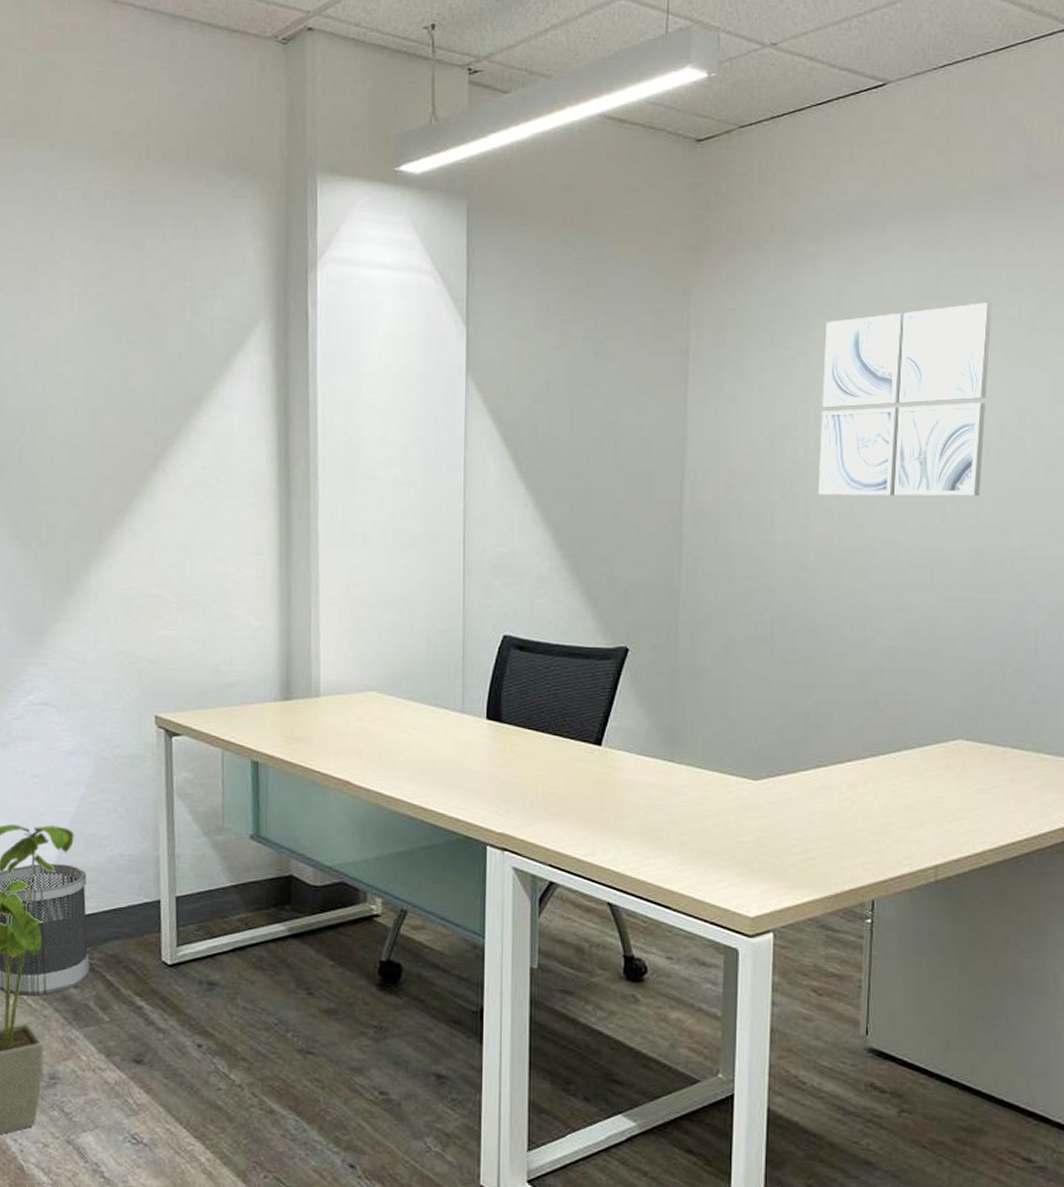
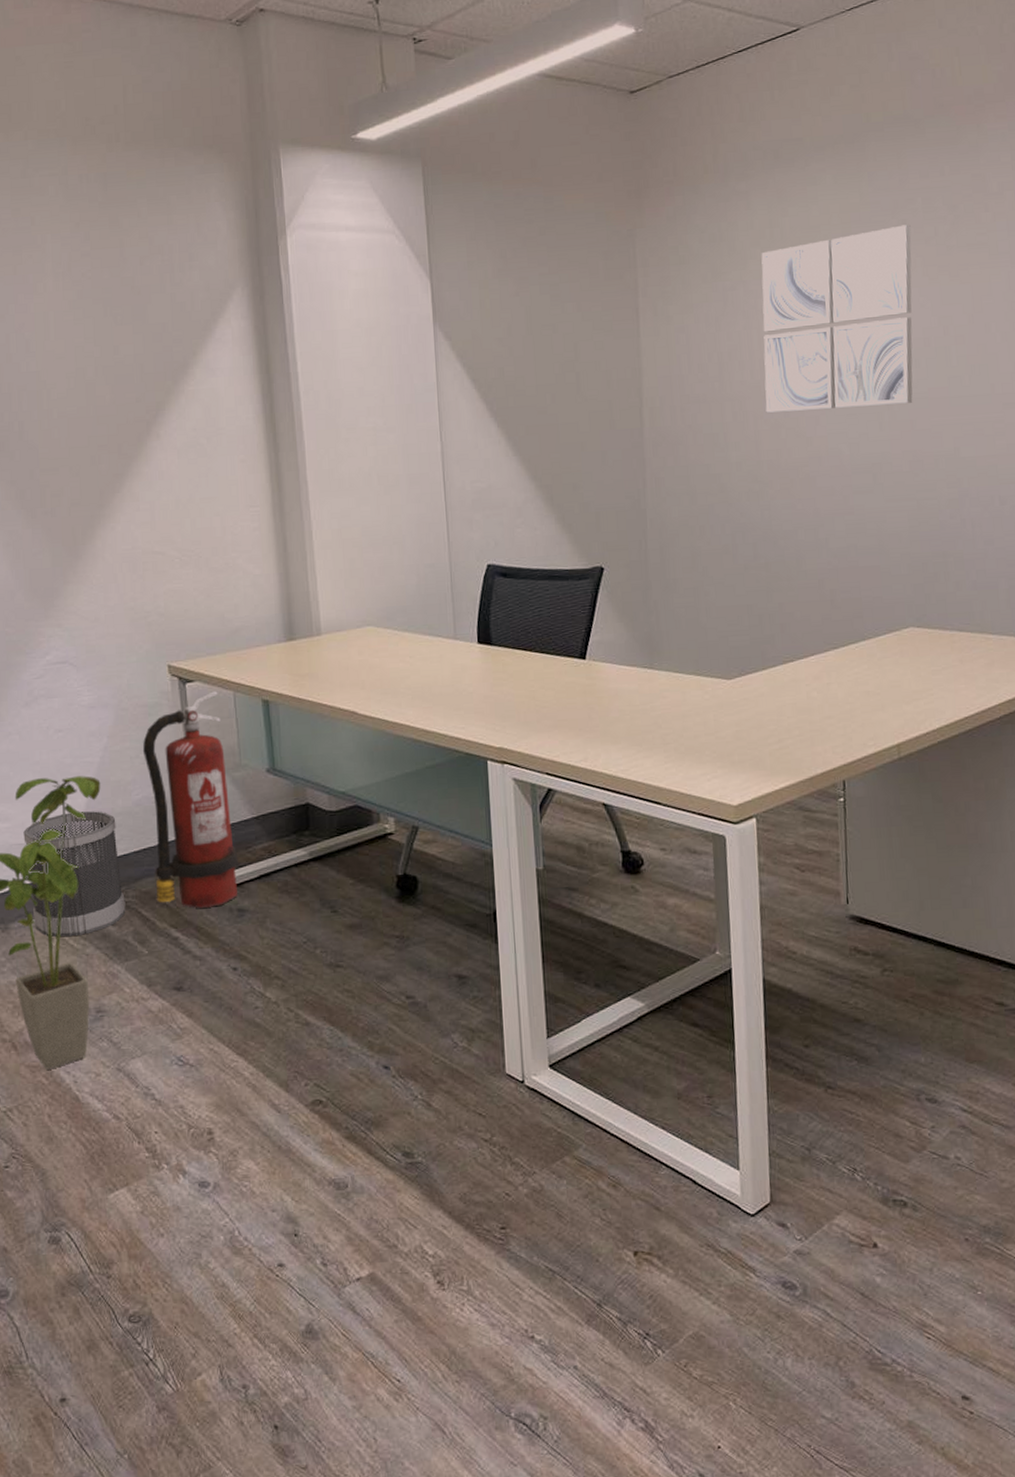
fire extinguisher: none [121,747,213,979] -> present [142,691,238,909]

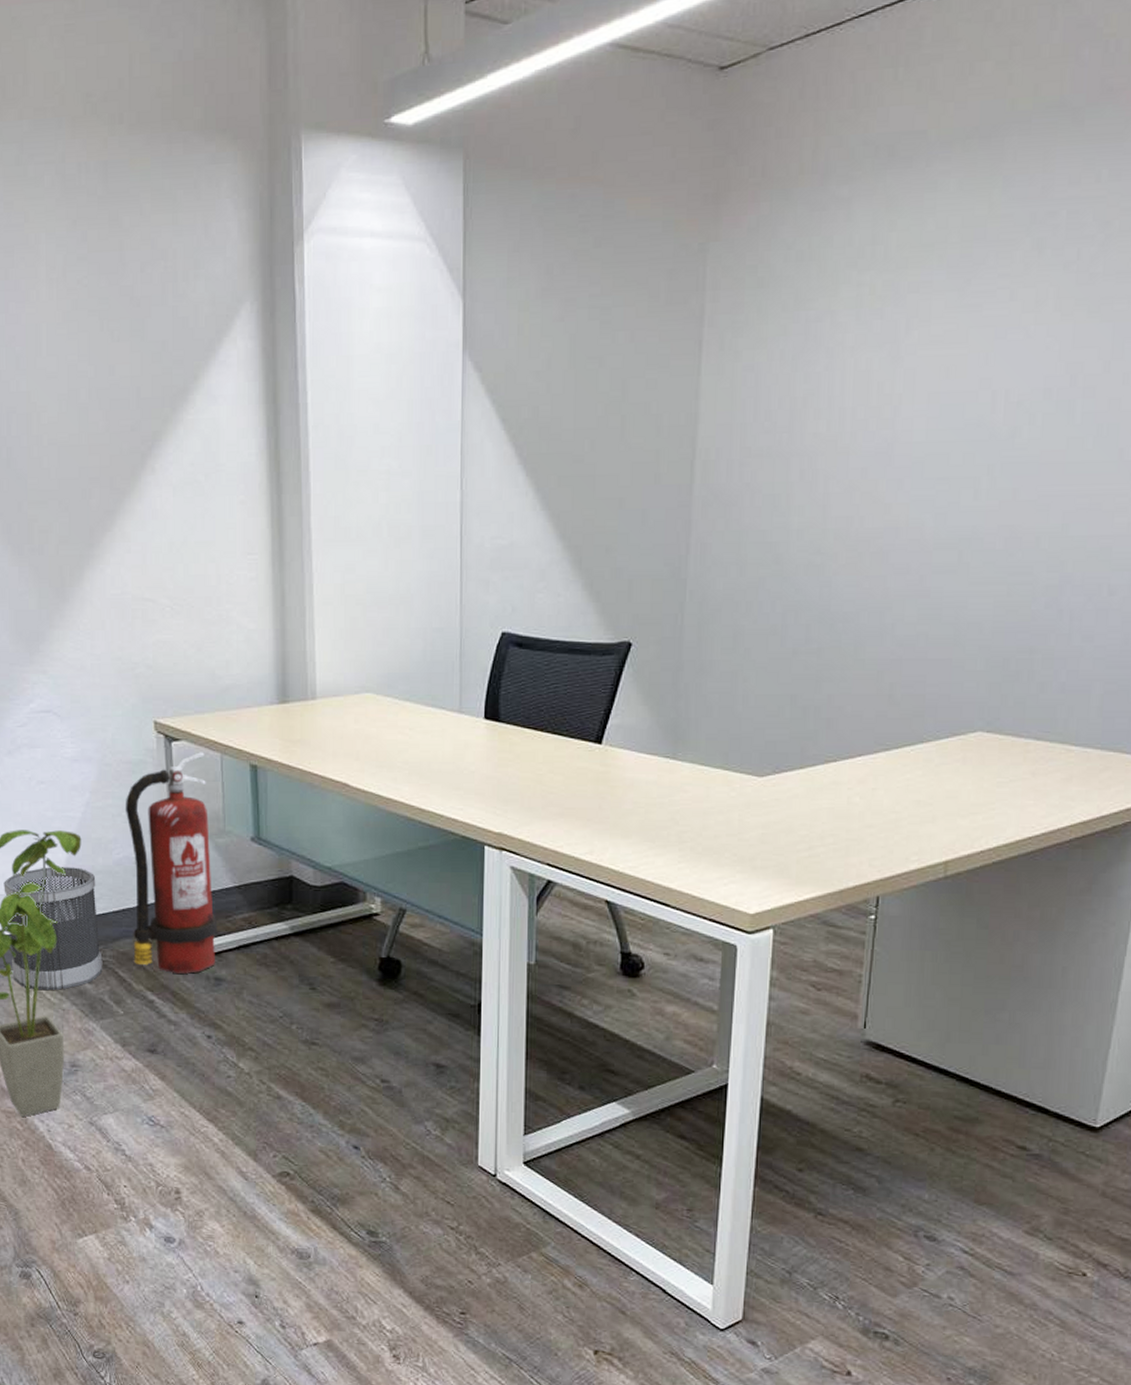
wall art: present [761,224,913,413] -> none [839,245,1048,472]

